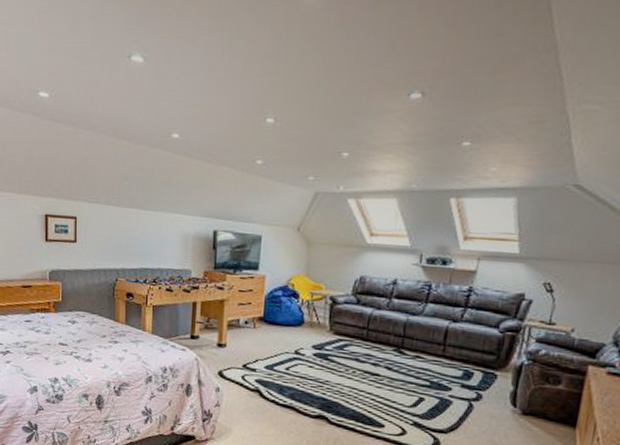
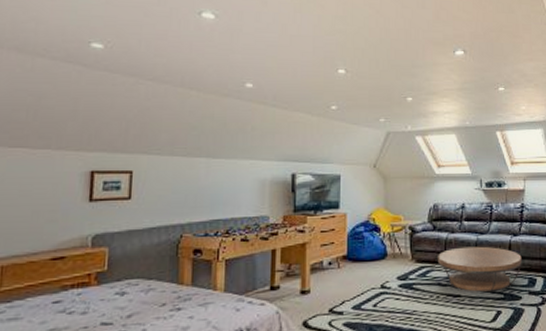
coffee table: none [357,325,459,378] -> present [437,246,522,293]

